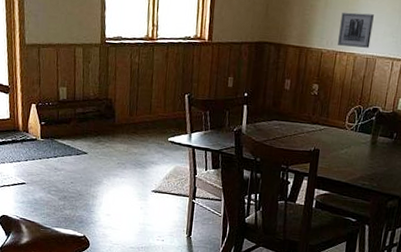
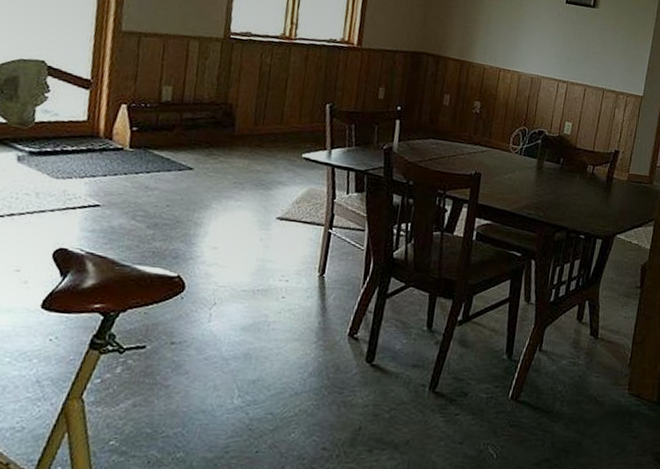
wall art: present [338,12,374,48] -> none [501,28,539,68]

